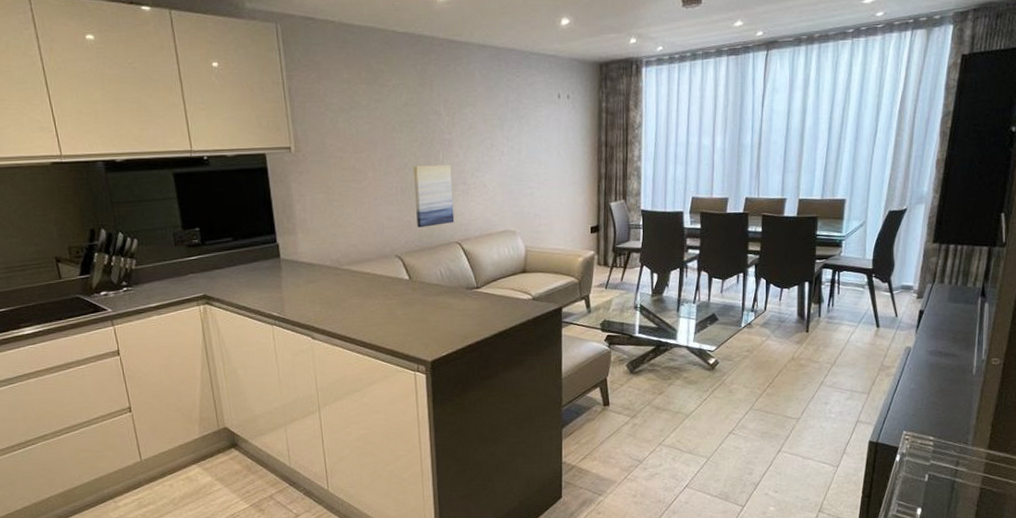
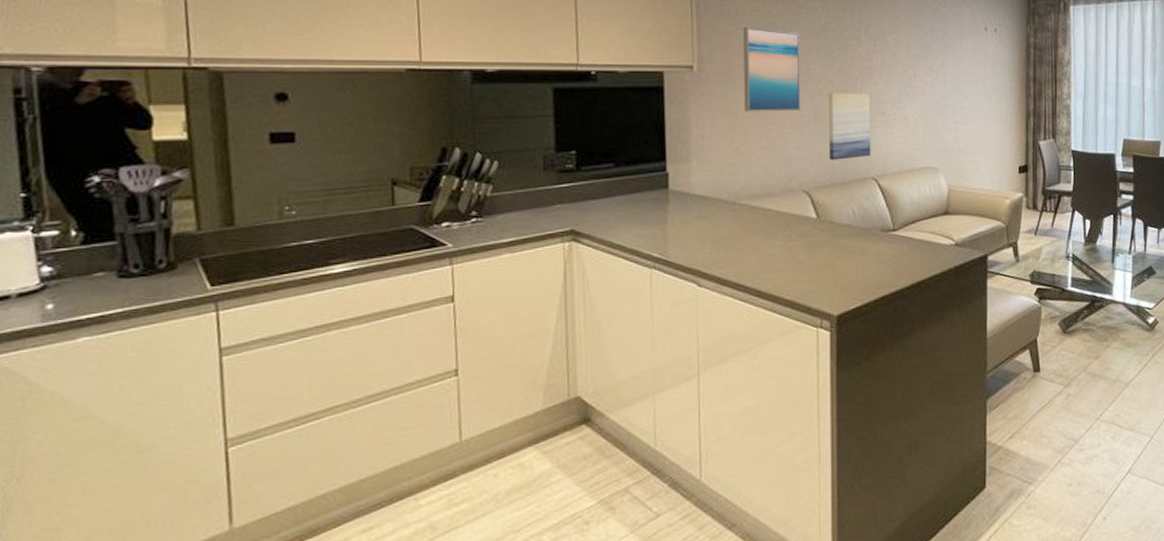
wall art: none [332,107,389,187] -> present [742,26,800,112]

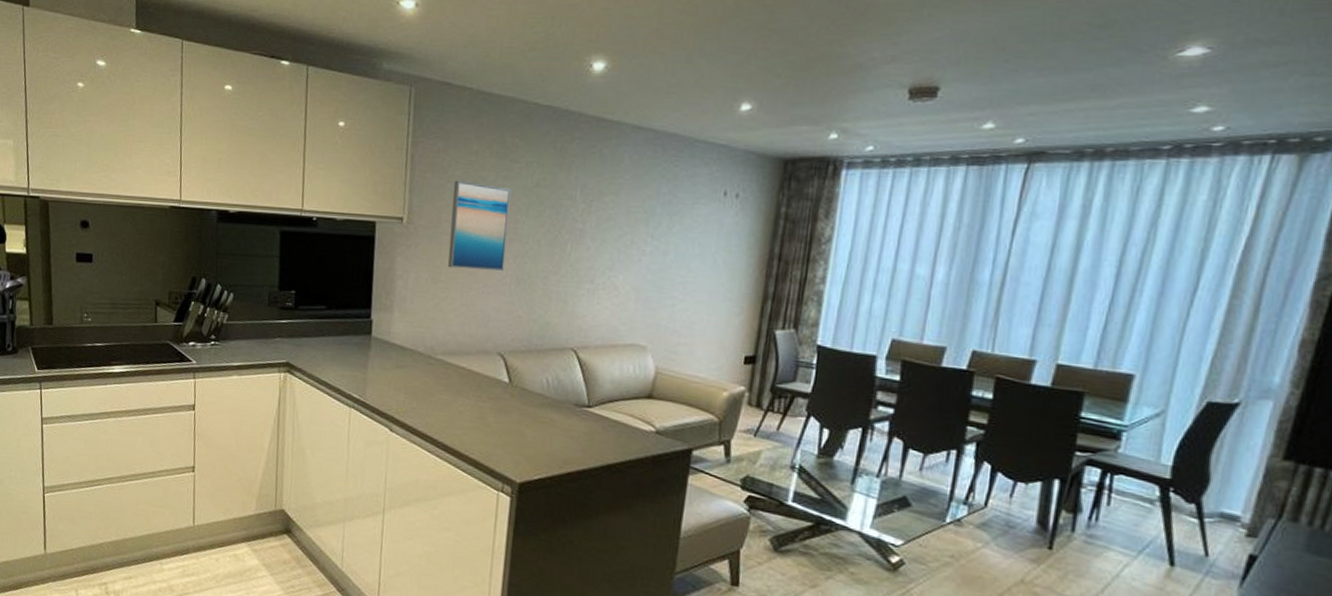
wall art: present [829,93,871,160] -> none [528,255,580,327]

